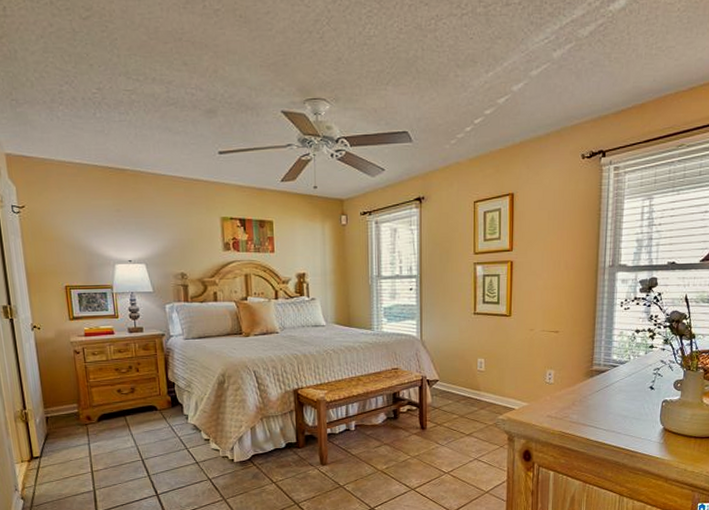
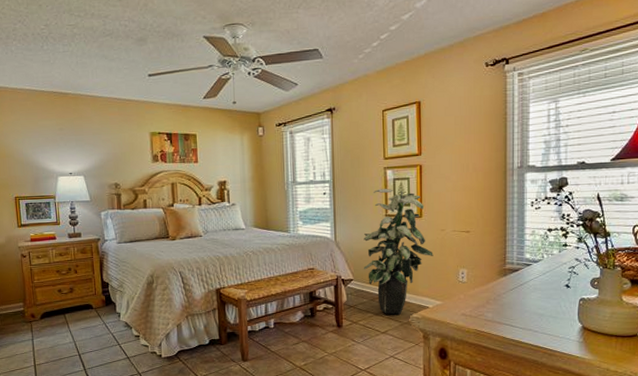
indoor plant: none [449,285,521,417] -> present [363,188,433,315]

